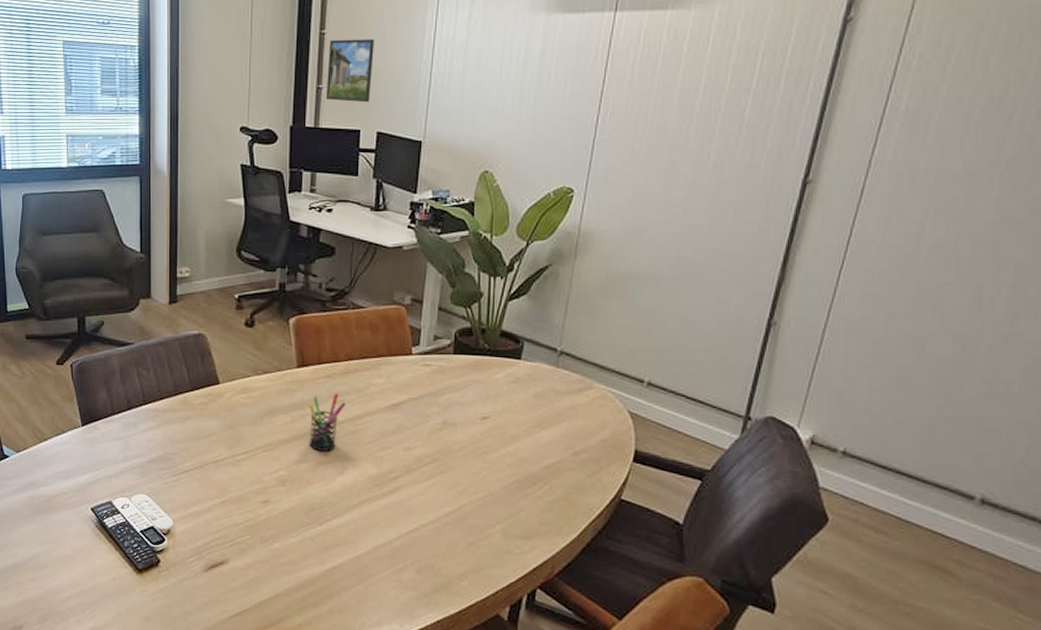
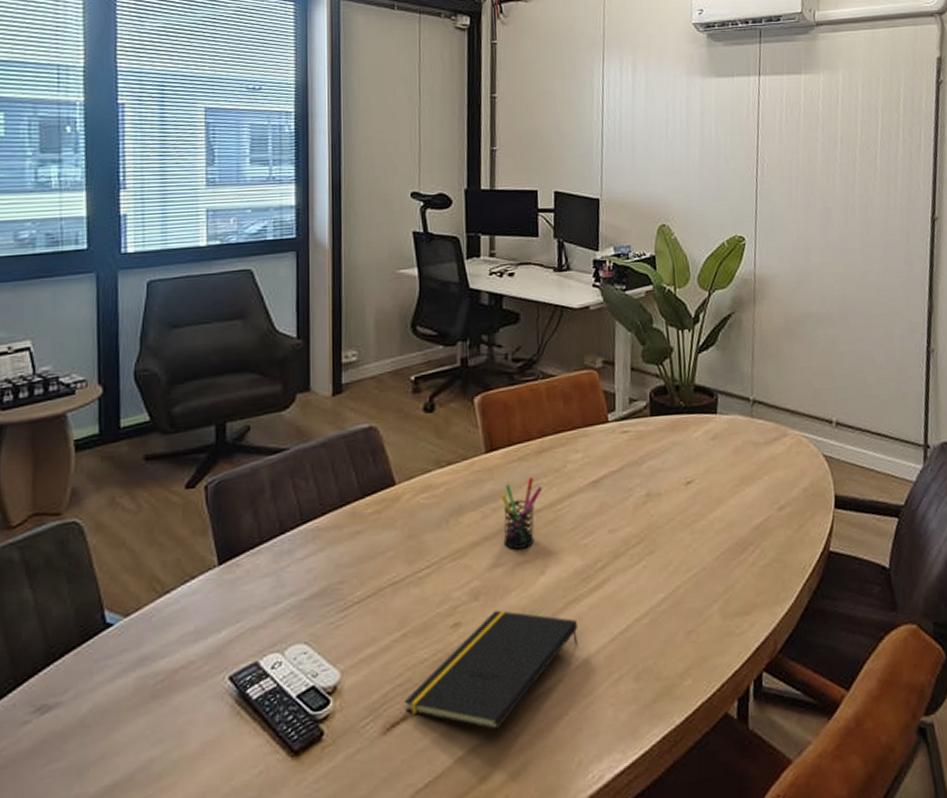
notepad: none [222,496,370,587] -> present [404,610,578,731]
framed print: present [325,38,374,103] -> none [500,101,546,163]

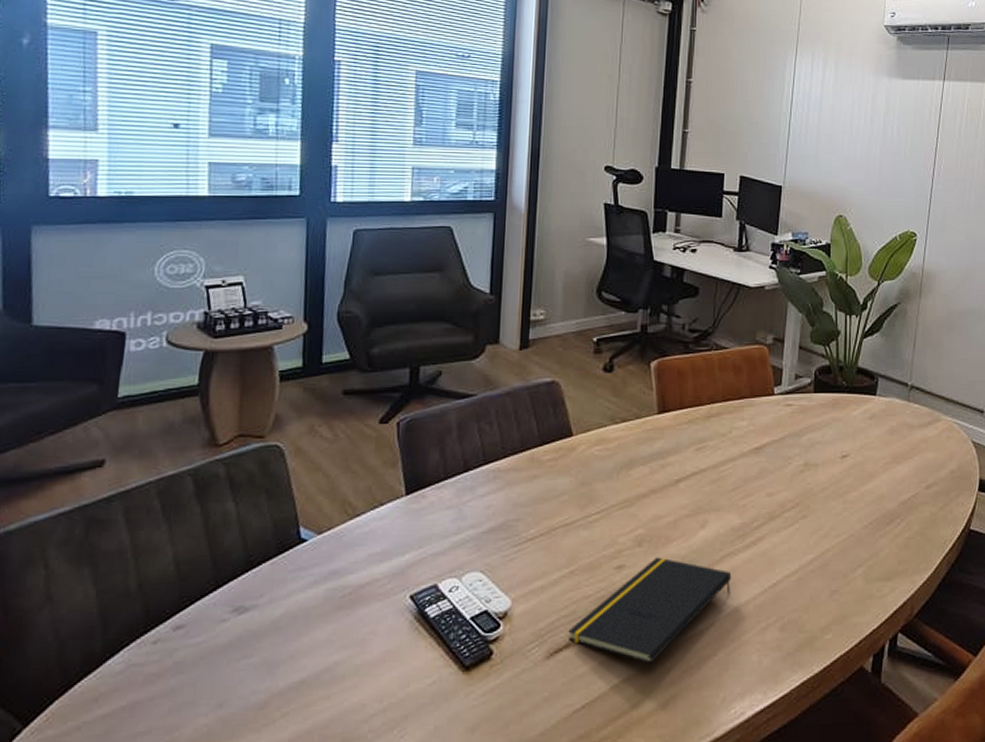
pen holder: present [500,478,543,550] -> none [668,440,708,504]

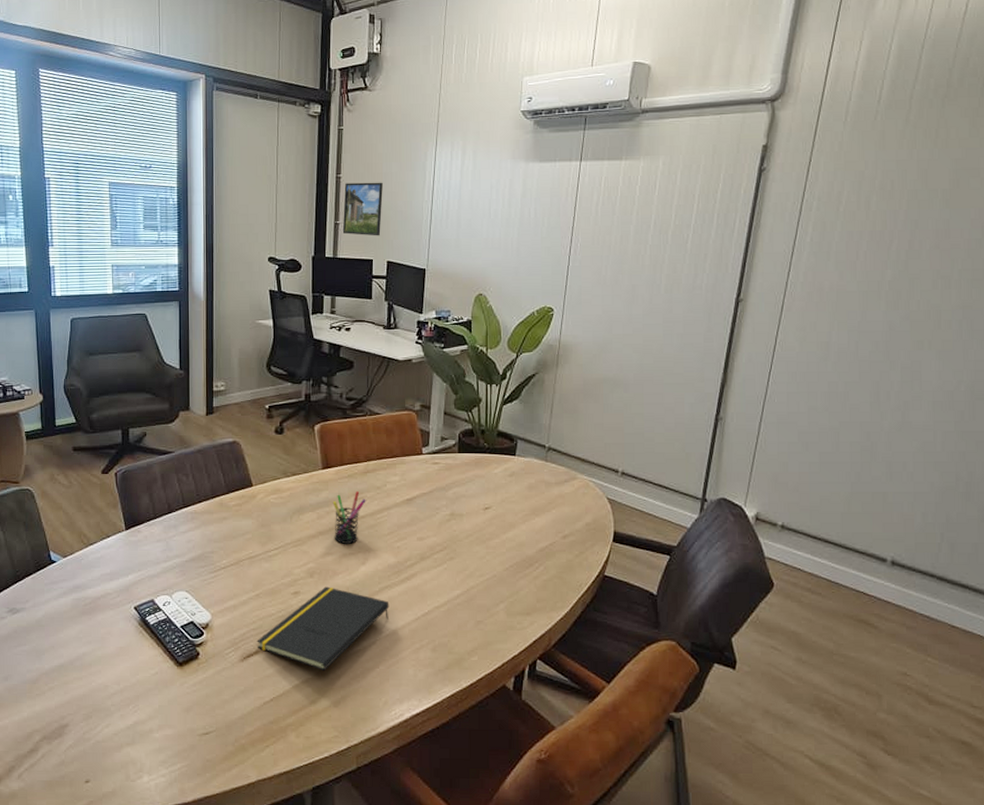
pen holder: none [668,440,708,504] -> present [332,491,366,544]
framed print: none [691,88,738,148] -> present [342,182,383,236]

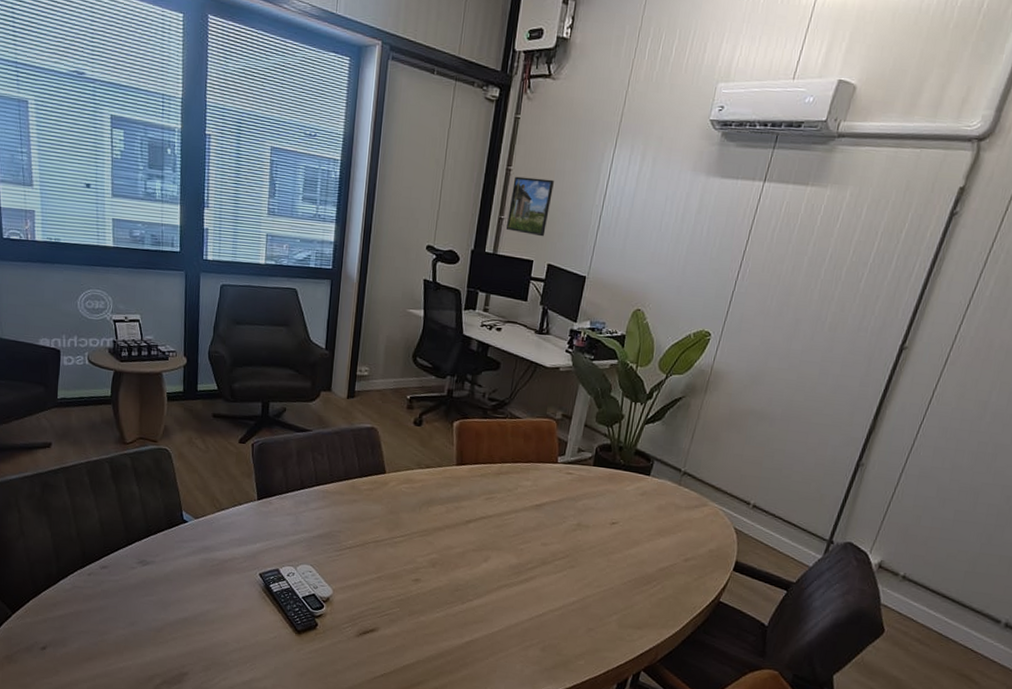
notepad: present [257,586,390,671] -> none [374,577,506,655]
pen holder: present [332,491,366,544] -> none [460,491,496,541]

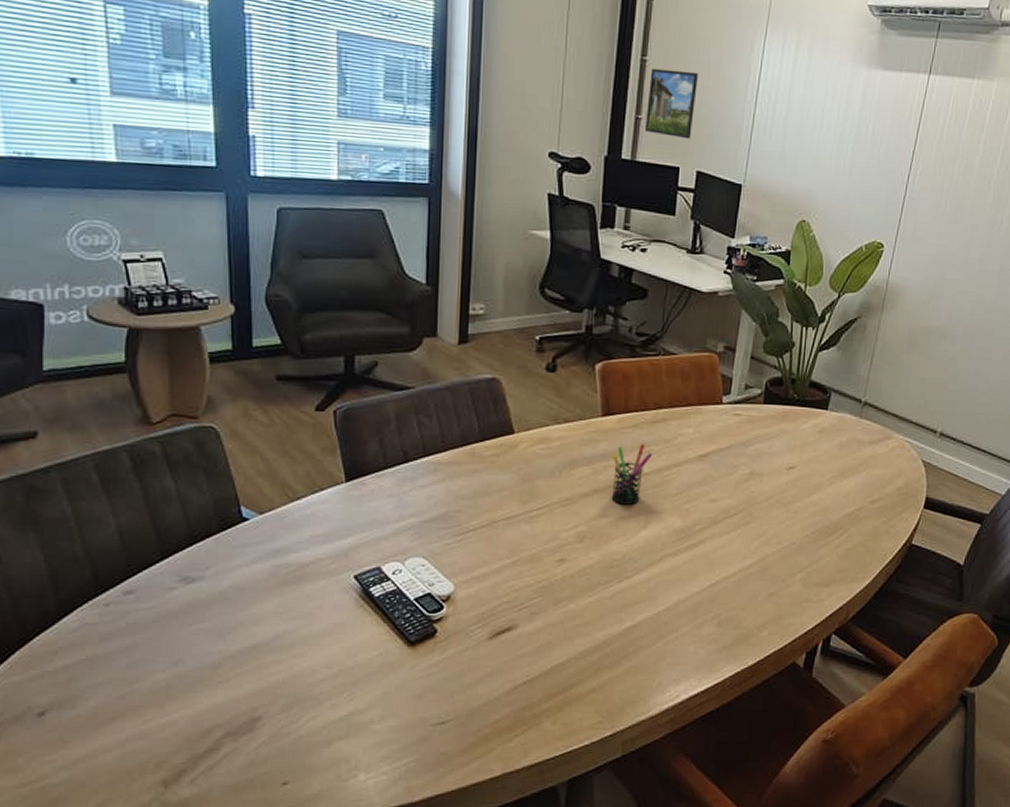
pen holder: none [460,491,496,541] -> present [611,444,653,505]

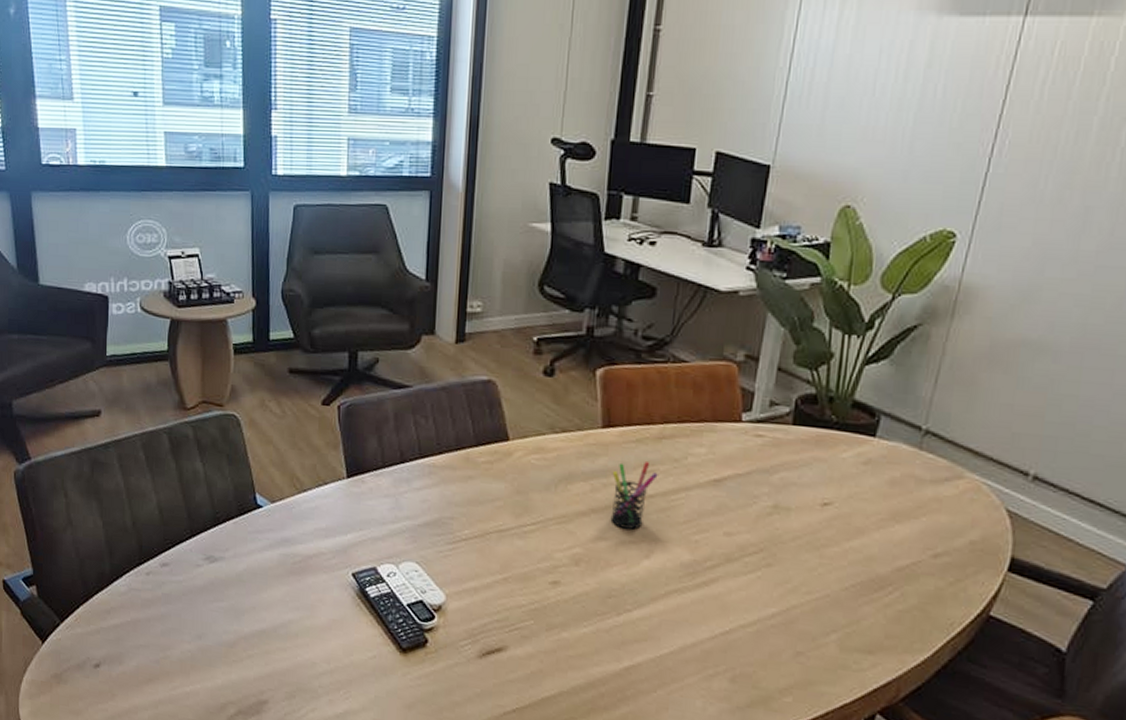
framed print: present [644,68,698,140] -> none [656,38,720,116]

